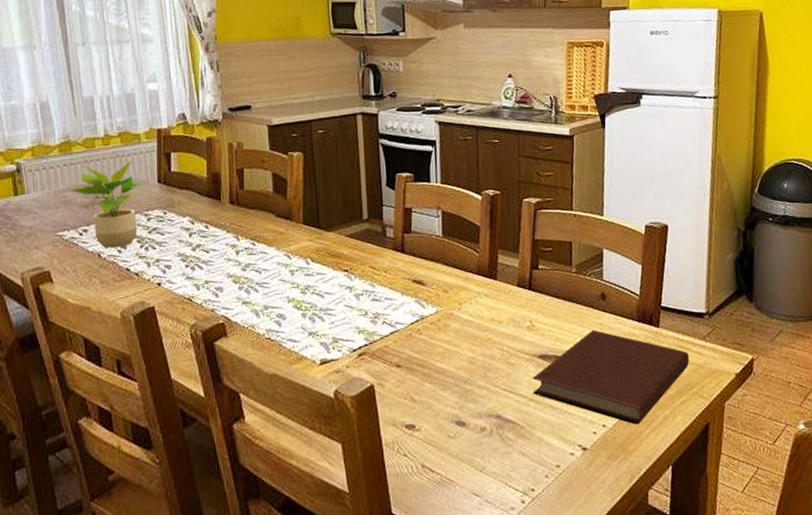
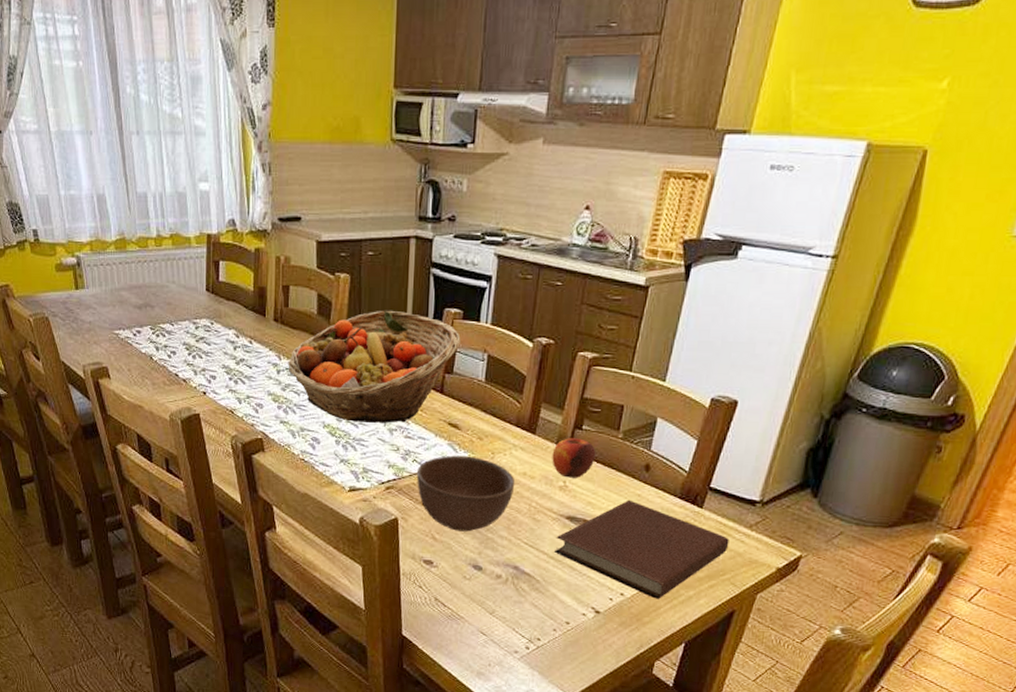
potted plant: present [71,160,146,248] -> none [126,265,195,353]
fruit basket: none [247,180,415,293] -> present [288,310,461,423]
bowl: none [388,310,485,389] -> present [417,455,515,532]
apple: none [515,277,556,317] -> present [552,438,596,478]

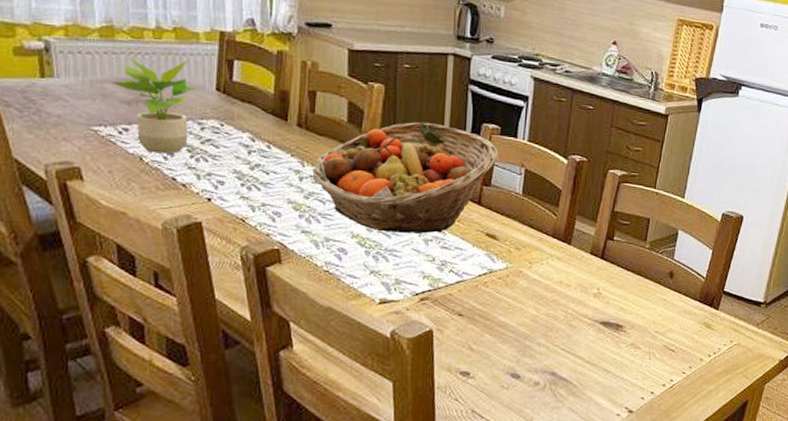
potted plant: none [126,265,195,353] -> present [111,57,201,154]
bowl: present [417,455,515,532] -> none [453,265,552,341]
apple: present [552,438,596,478] -> none [586,248,627,286]
notebook: present [553,499,730,599] -> none [589,304,741,395]

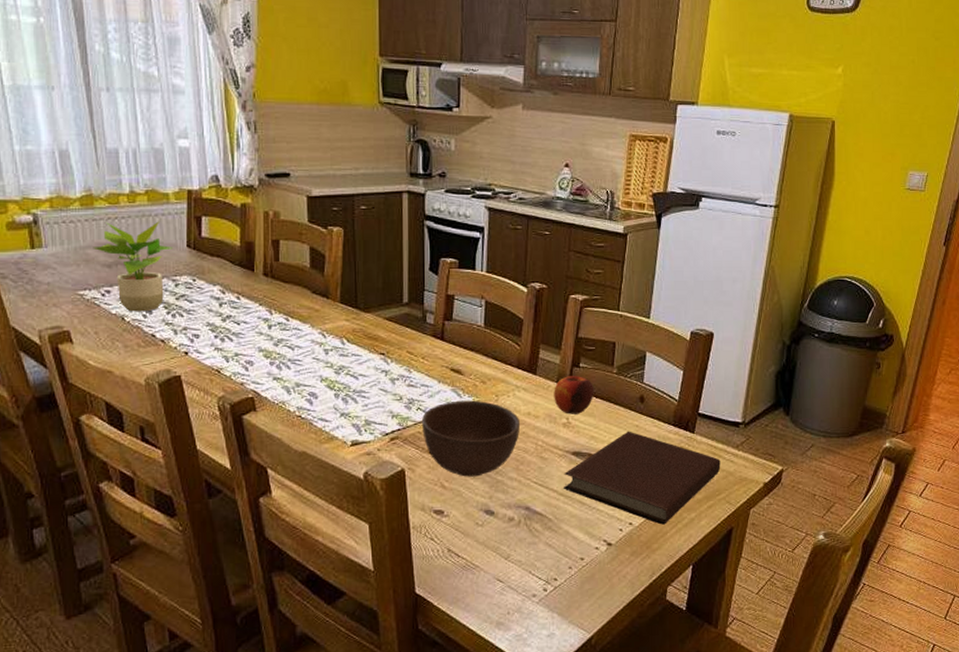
fruit basket: present [312,121,498,234] -> none [280,261,458,374]
bowl: none [453,265,552,341] -> present [422,400,521,477]
apple: none [586,248,627,286] -> present [554,376,594,414]
notebook: none [589,304,741,395] -> present [563,431,721,525]

